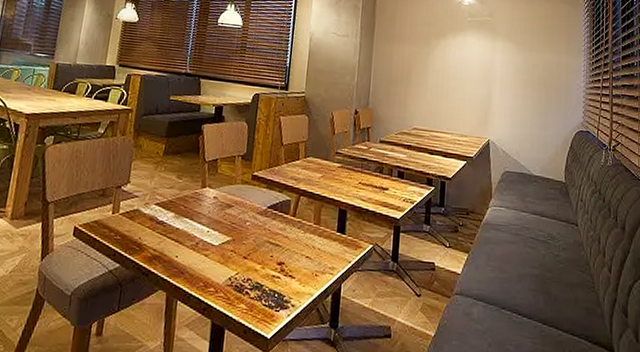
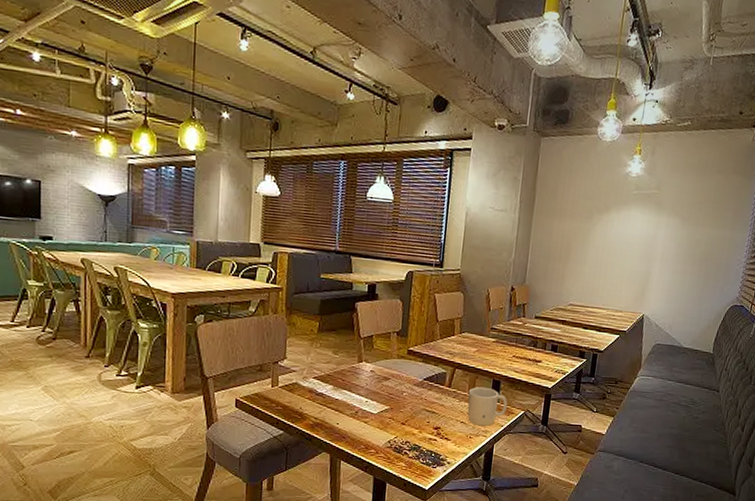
mug: none [312,216,355,262] -> present [467,386,508,426]

